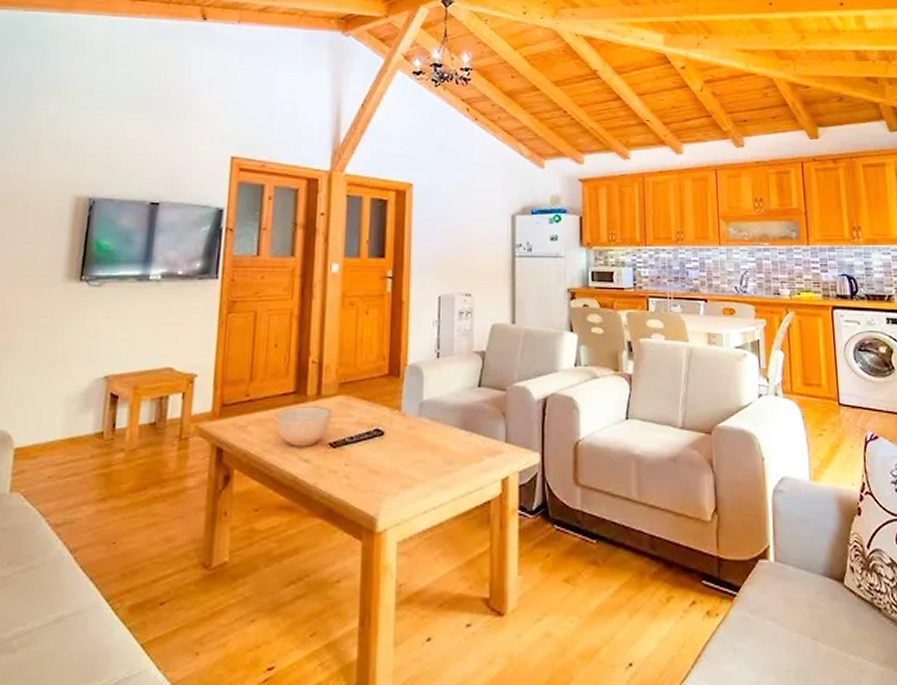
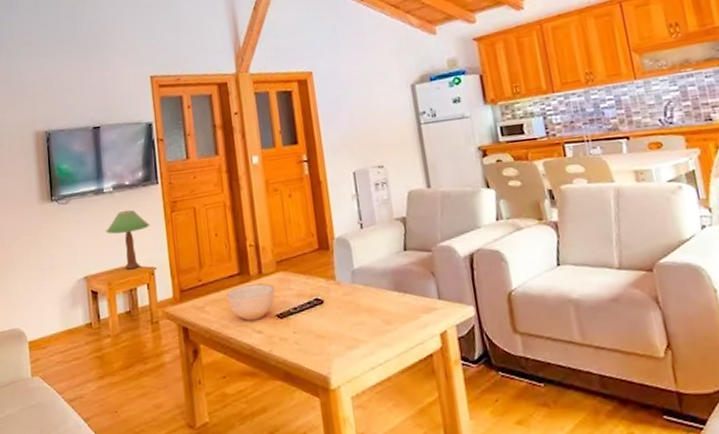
table lamp: none [143,303,200,374] -> present [106,210,150,270]

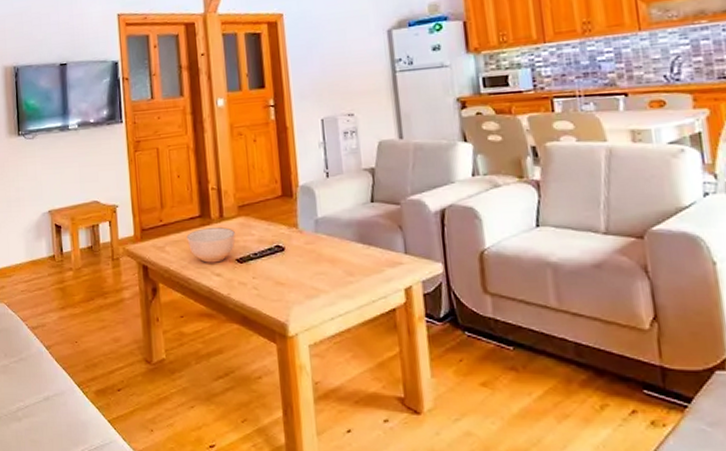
table lamp: present [106,210,150,270] -> none [70,147,114,206]

